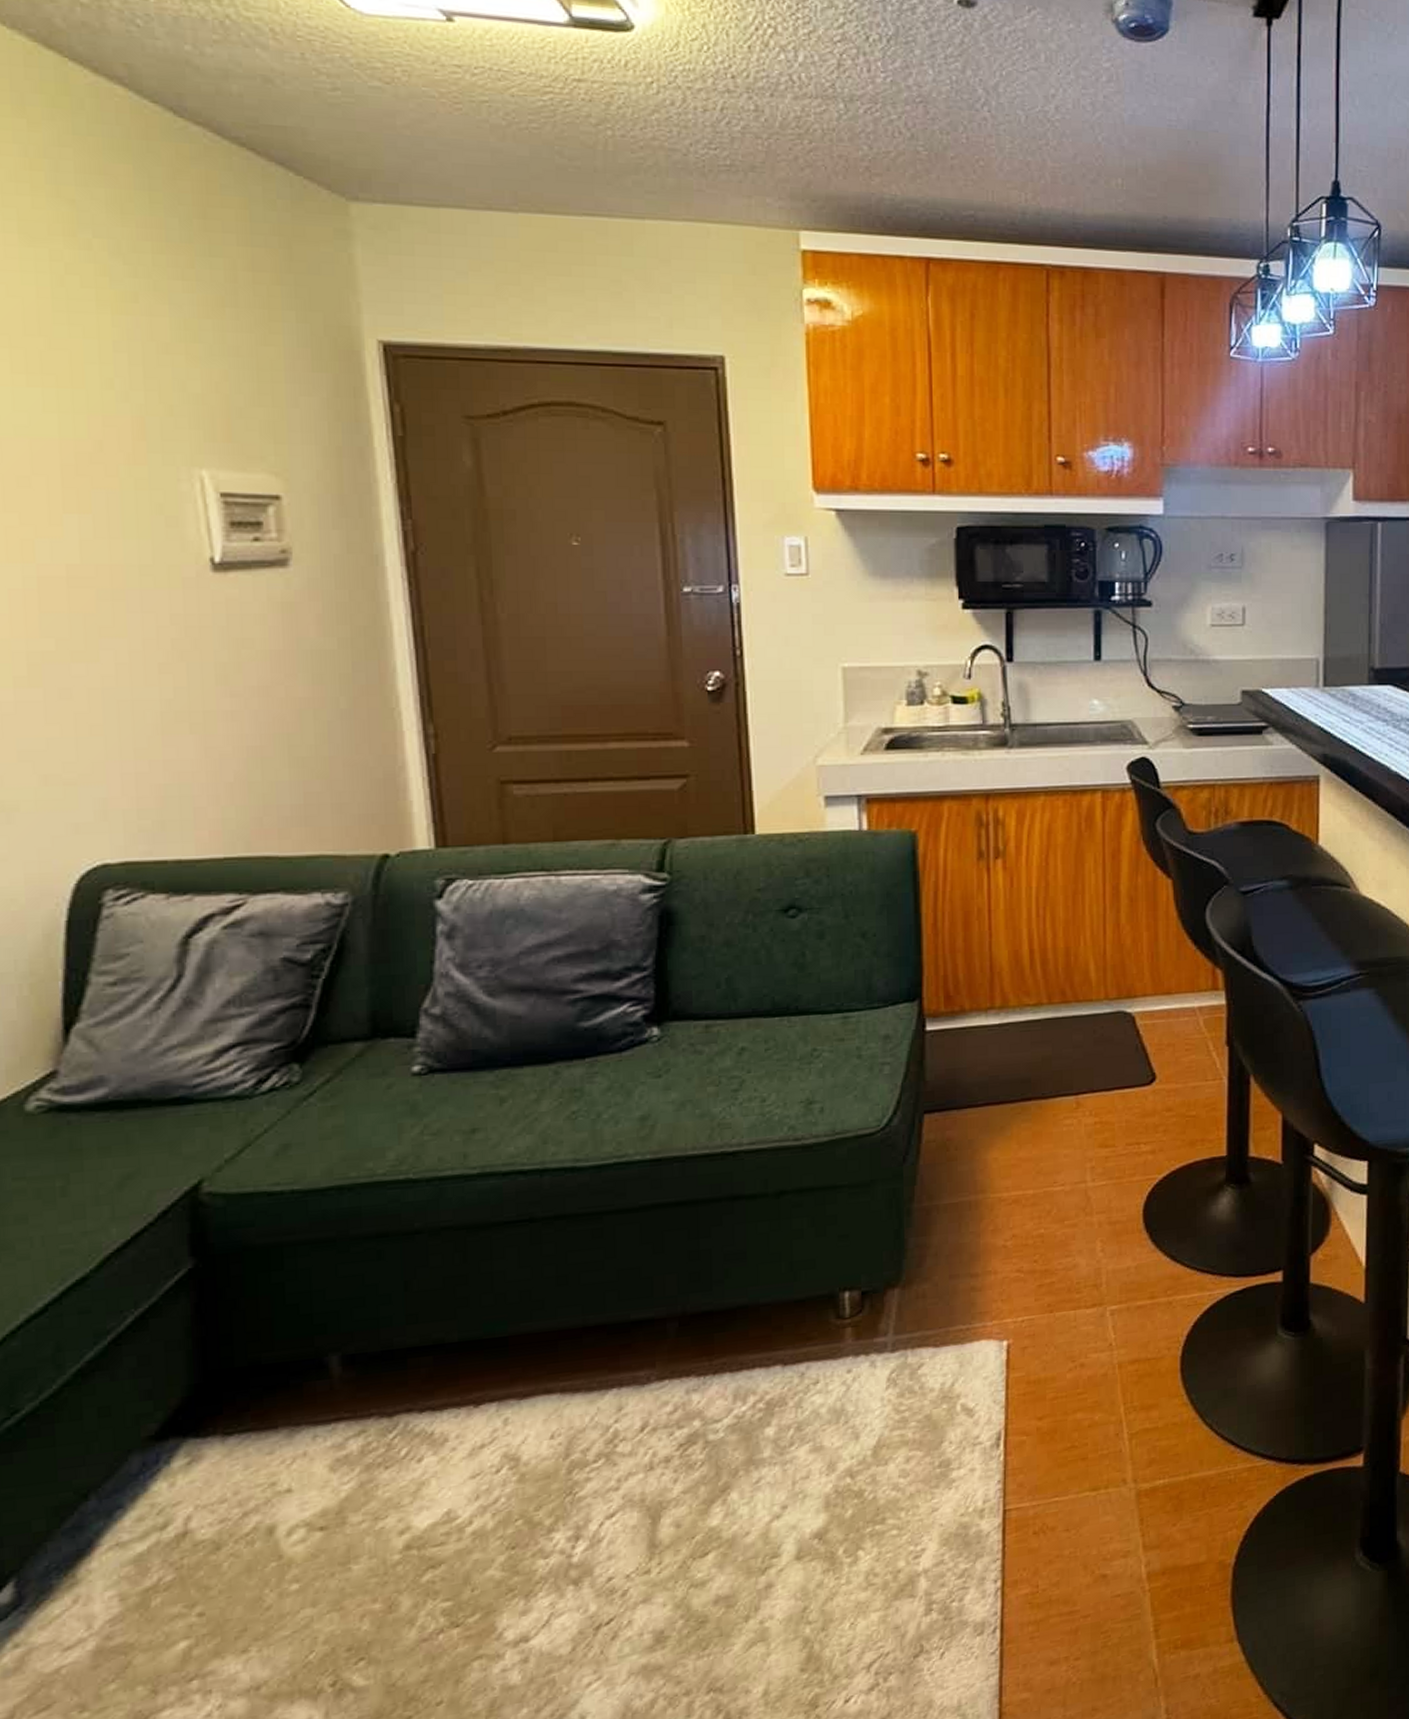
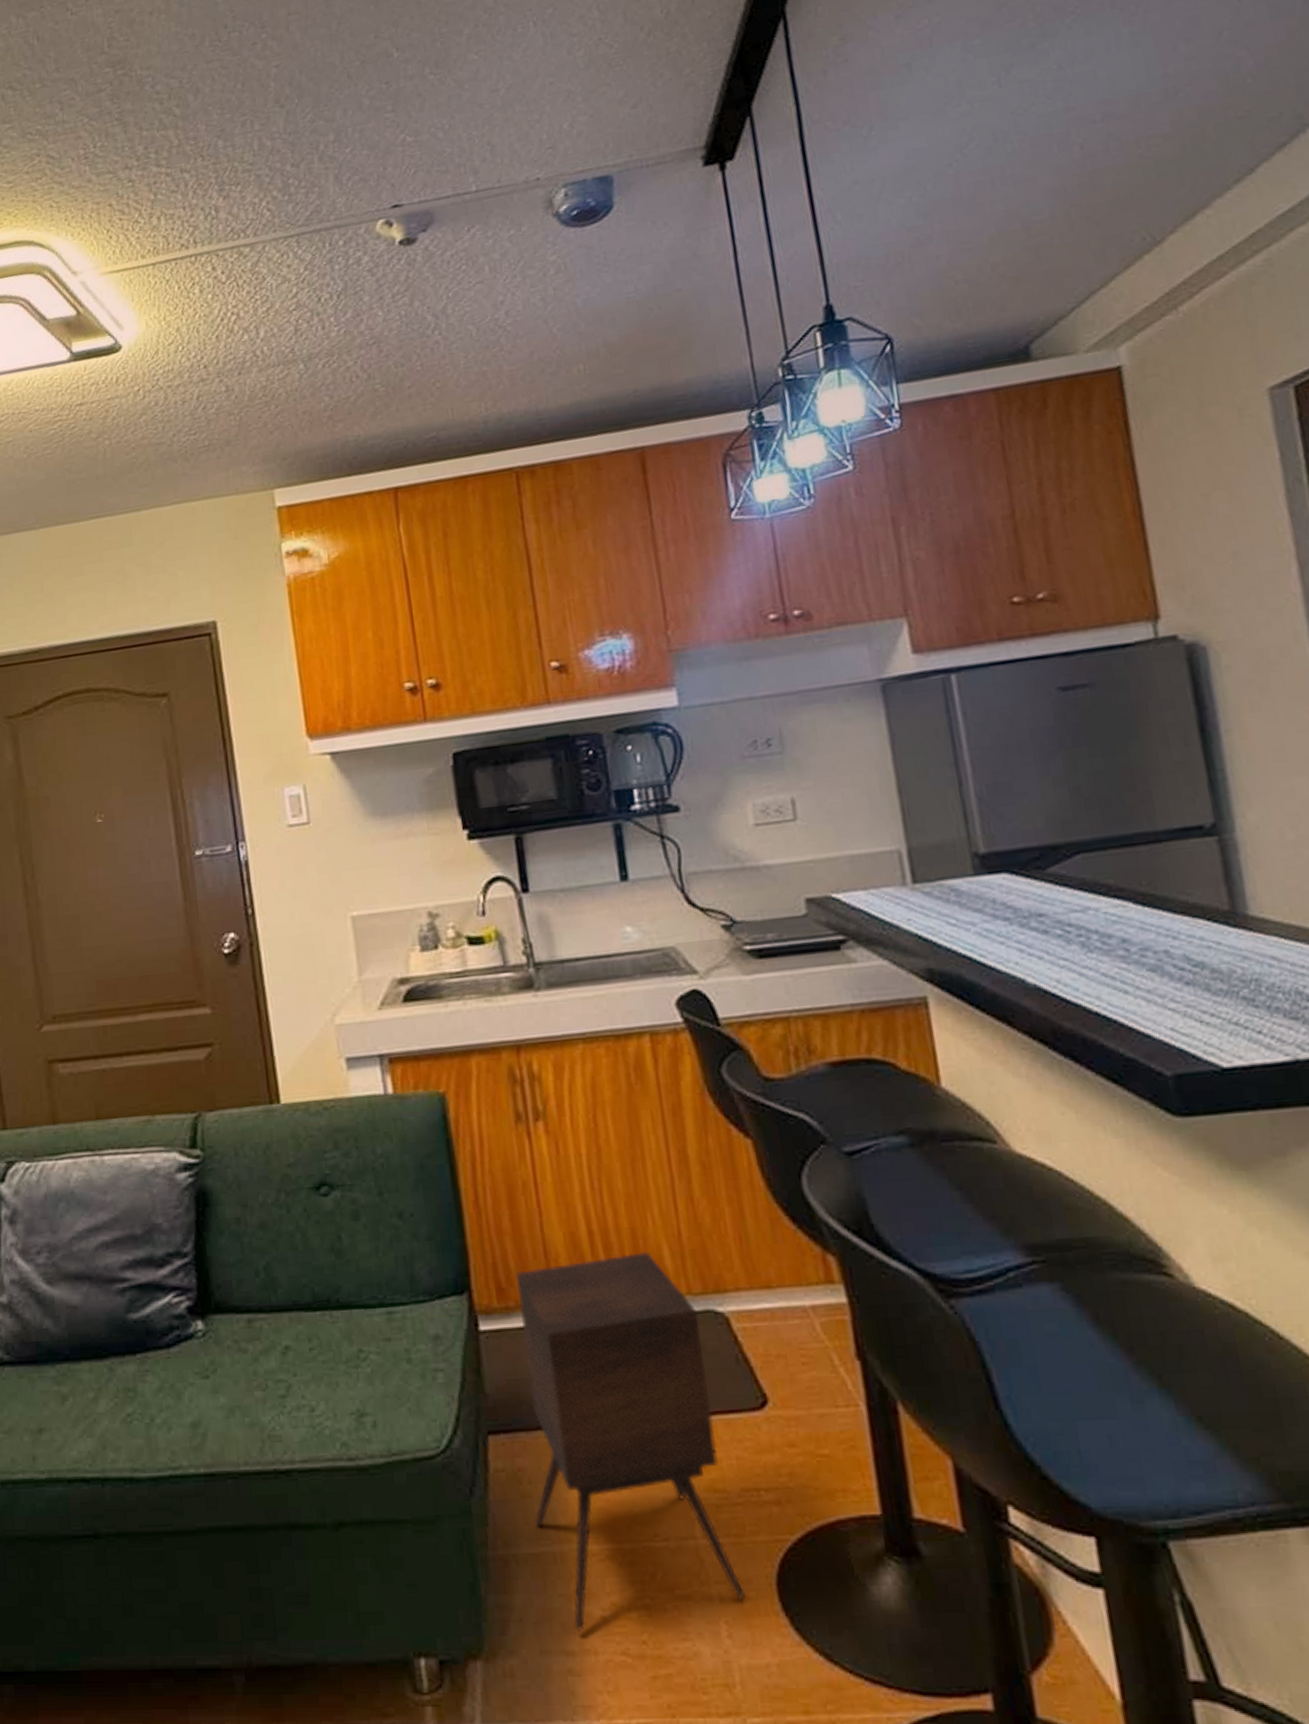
side table: none [957,965,1119,1258] -> present [516,1251,746,1631]

